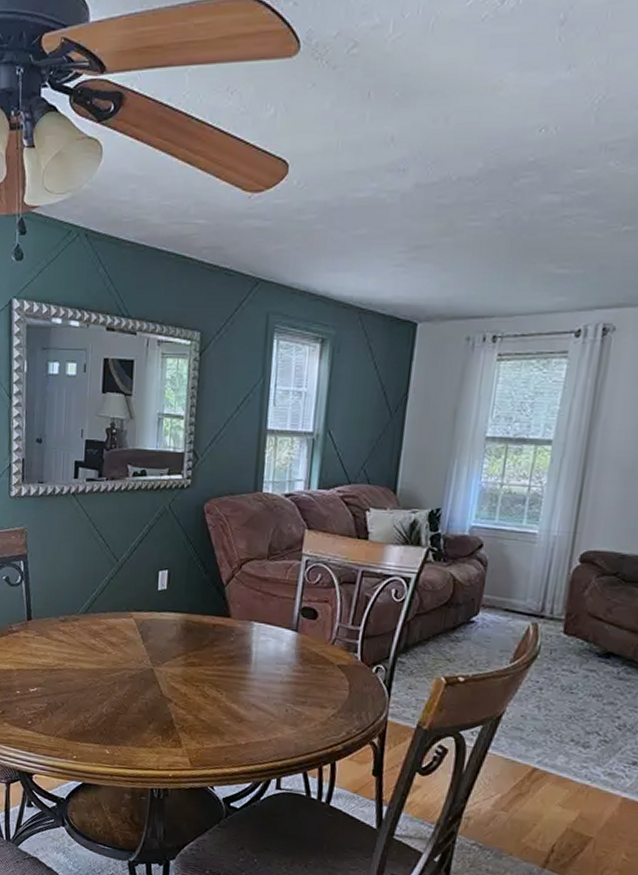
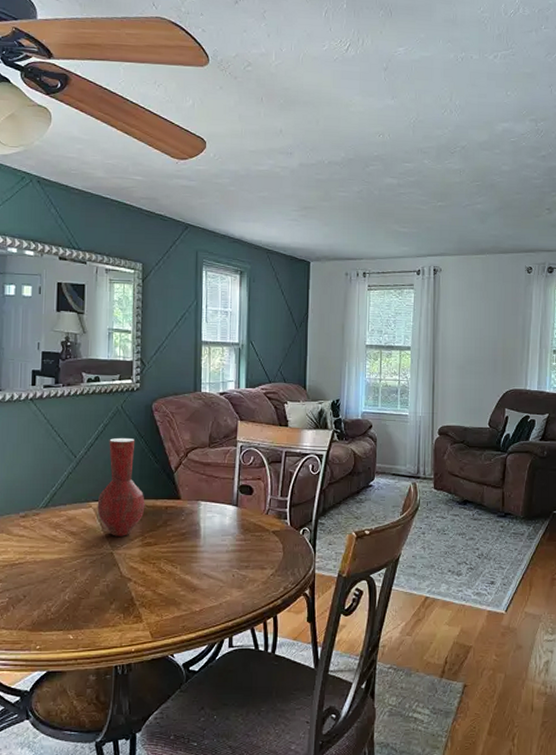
vase: none [138,541,191,653] -> present [97,437,145,536]

